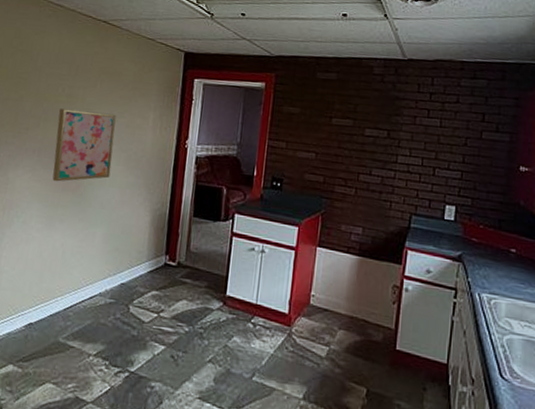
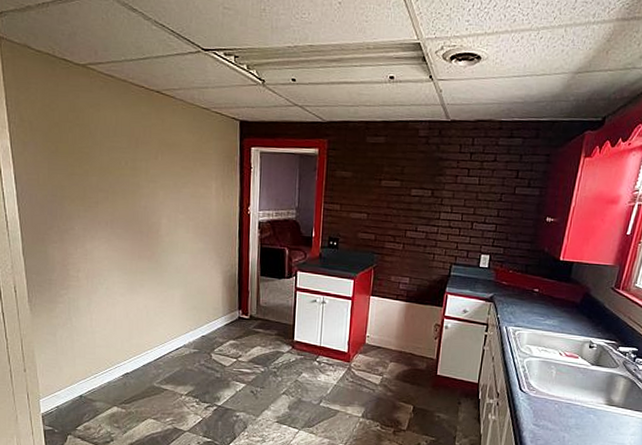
wall art: present [52,108,116,182] -> none [125,181,181,251]

